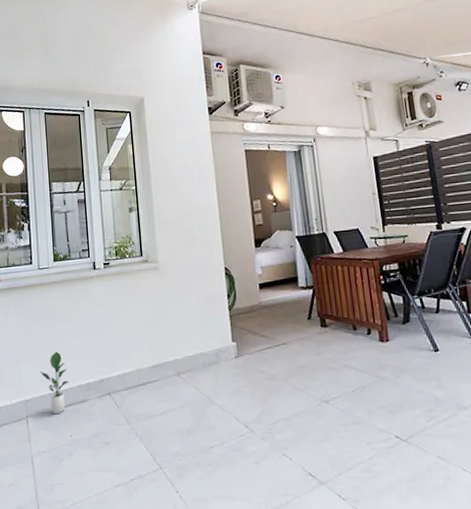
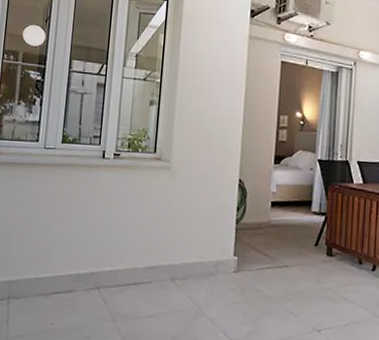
potted plant: present [40,351,69,415] -> none [30,236,59,301]

